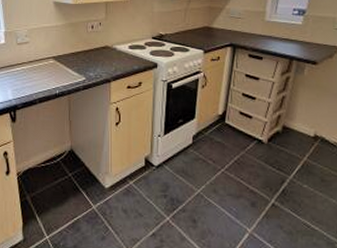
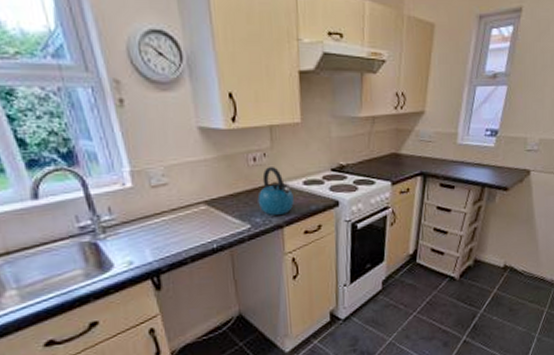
kettle: none [92,33,120,71] -> present [257,167,294,215]

